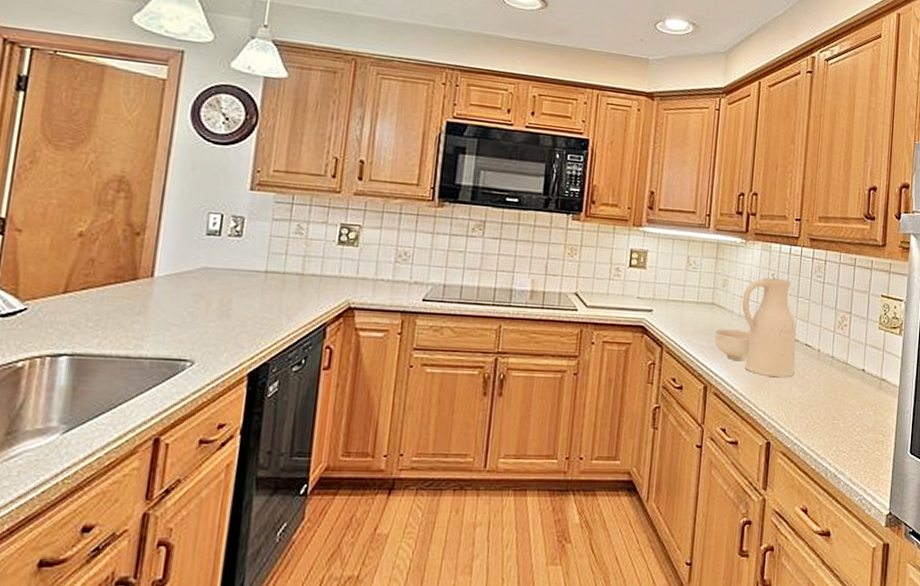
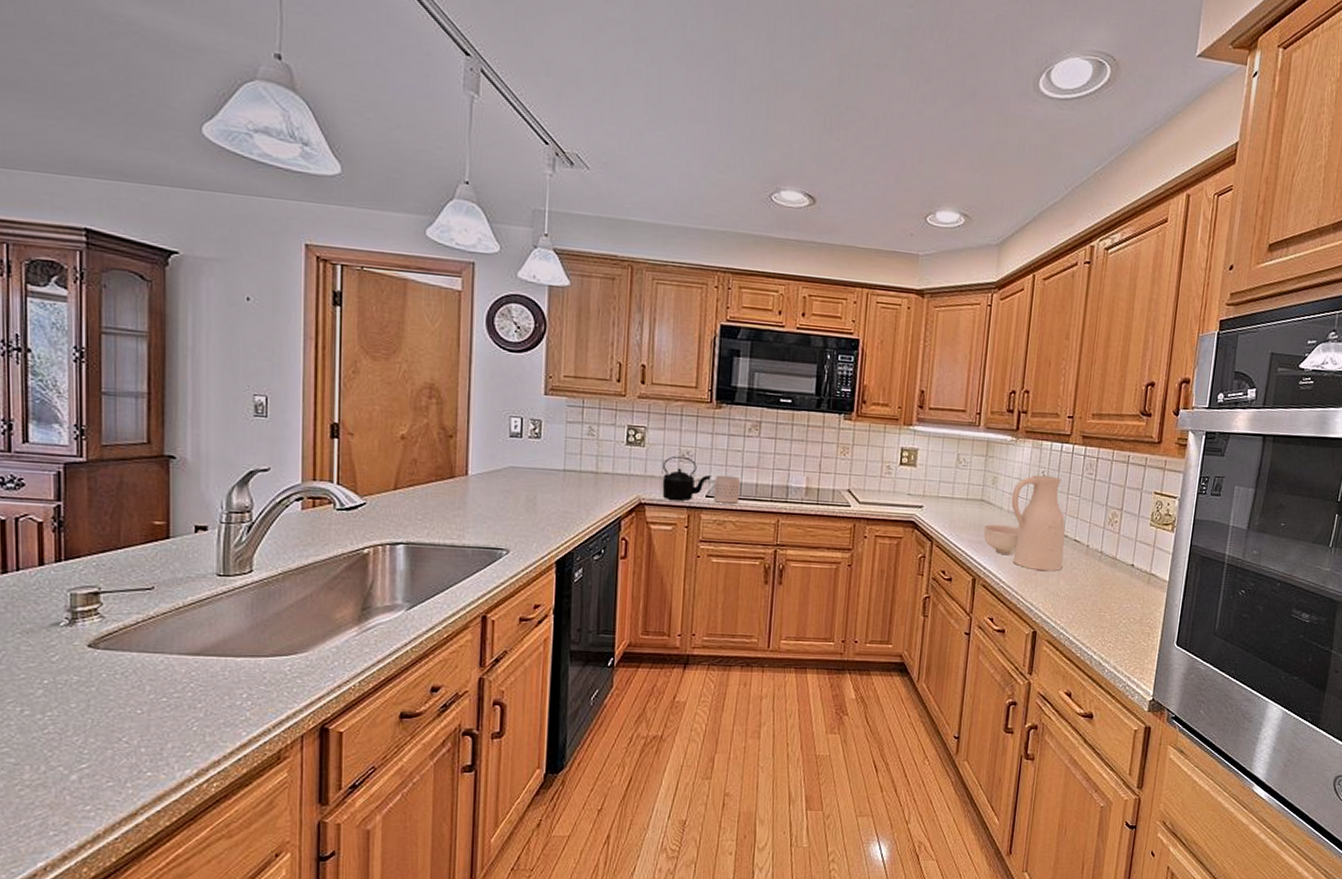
kettle: none [374,256,430,305] -> present [662,455,711,501]
mug: none [431,277,462,308] -> present [714,475,741,504]

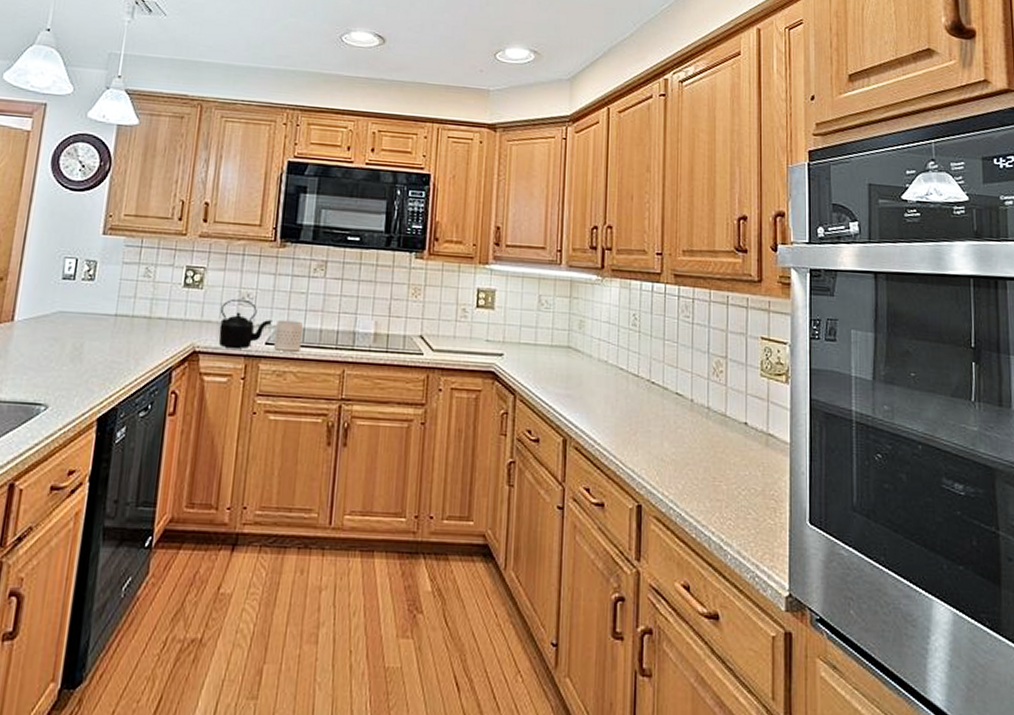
bowl: present [983,524,1019,556] -> none [572,375,612,412]
ceramic pitcher: present [1011,475,1066,572] -> none [601,318,665,431]

